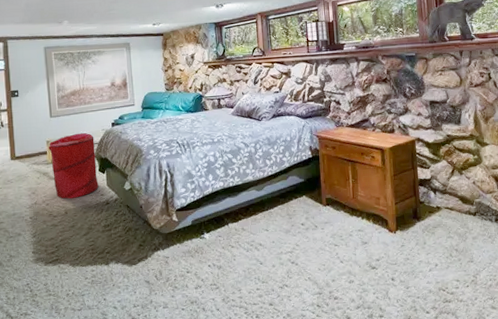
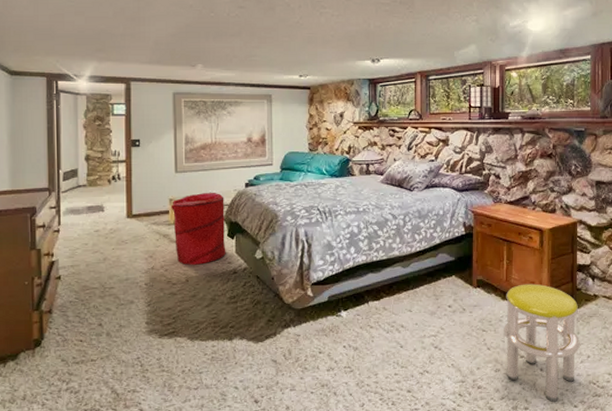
stool: none [354,199,427,309] -> present [504,284,580,402]

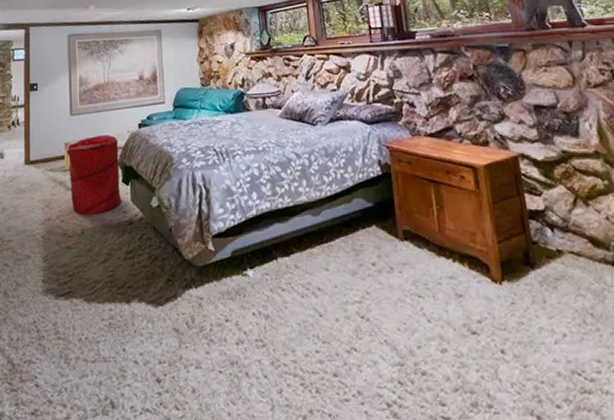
stool: present [504,284,580,402] -> none [441,235,550,398]

